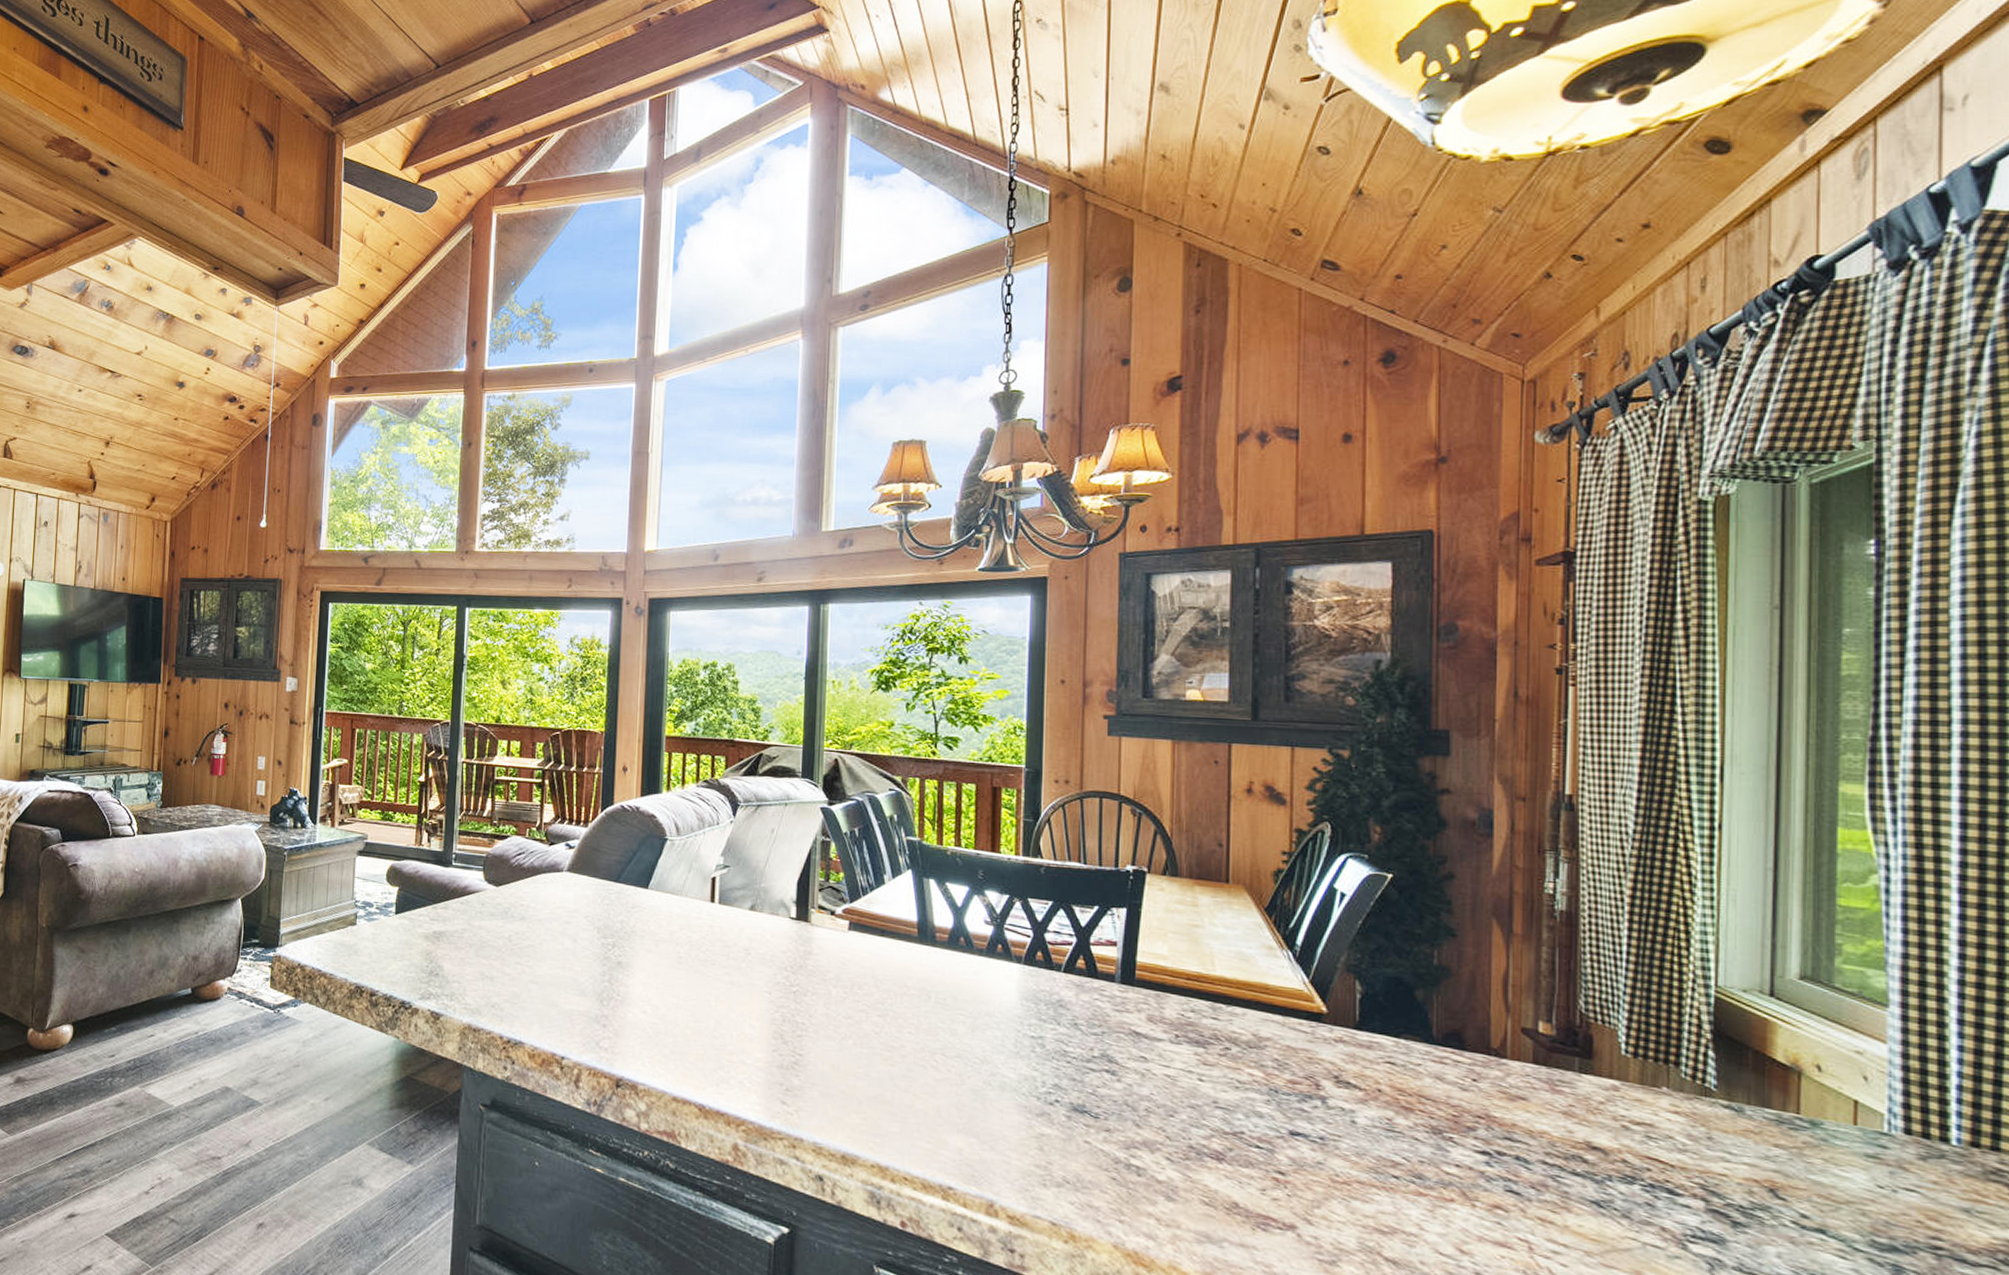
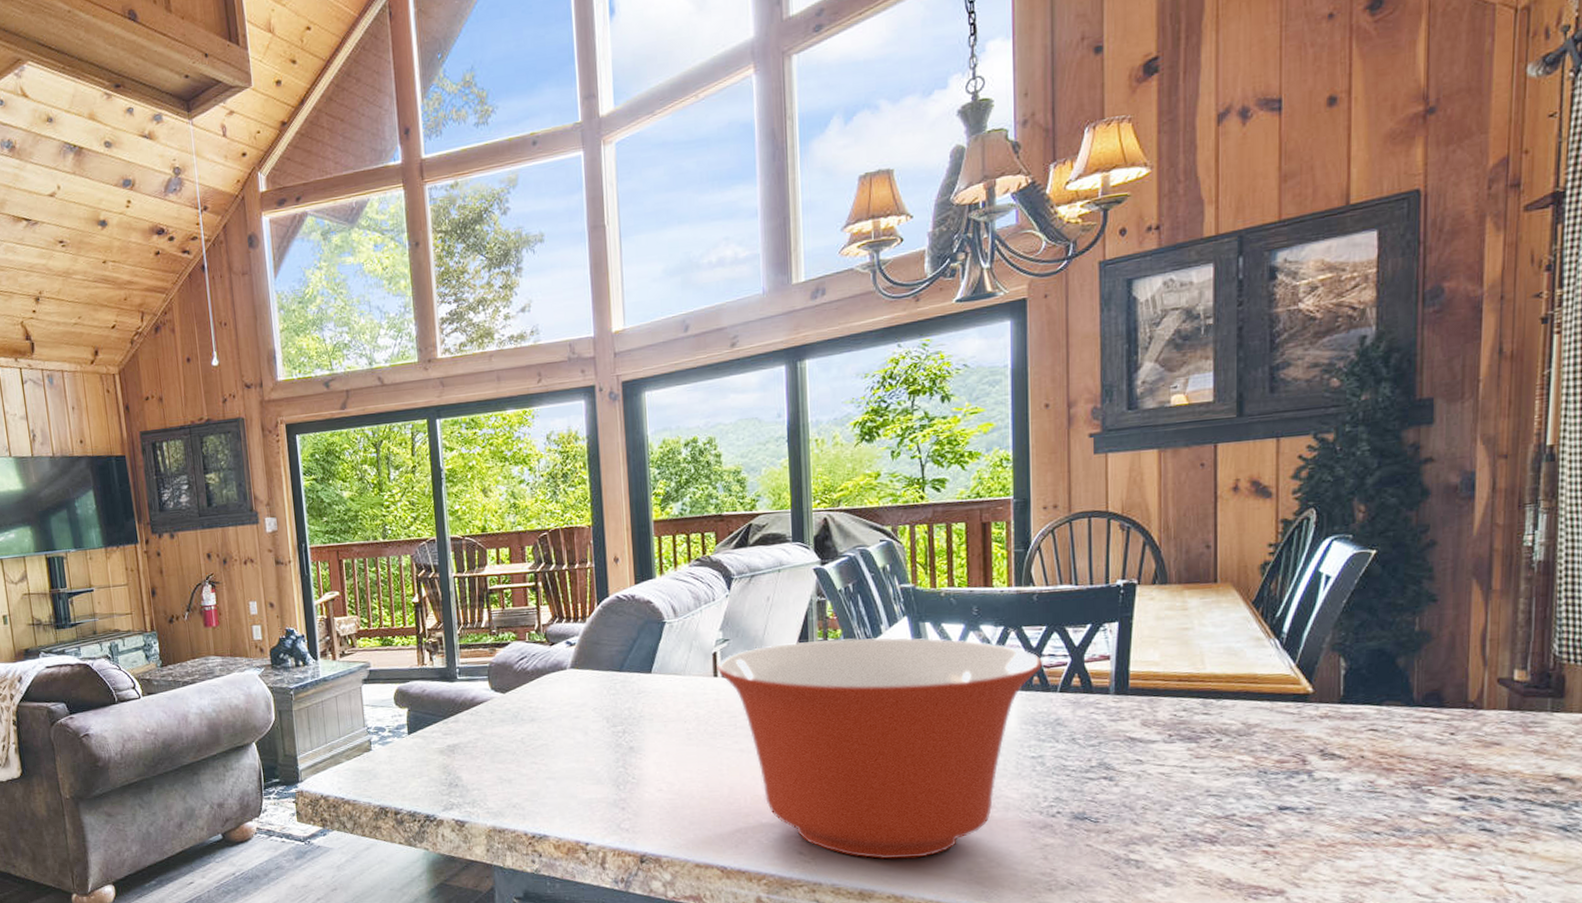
mixing bowl: none [714,878,1048,1128] -> present [716,637,1043,860]

